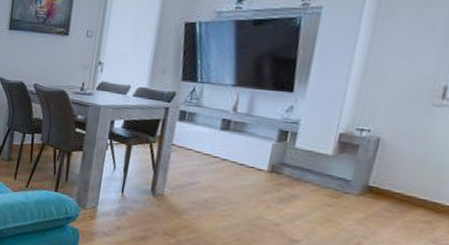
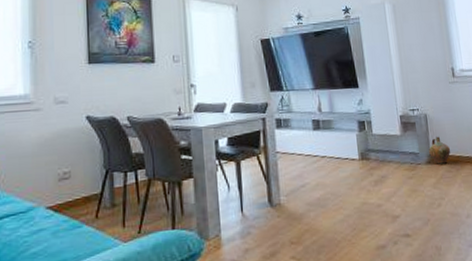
ceramic jug: none [366,167,401,201] -> present [429,136,451,164]

